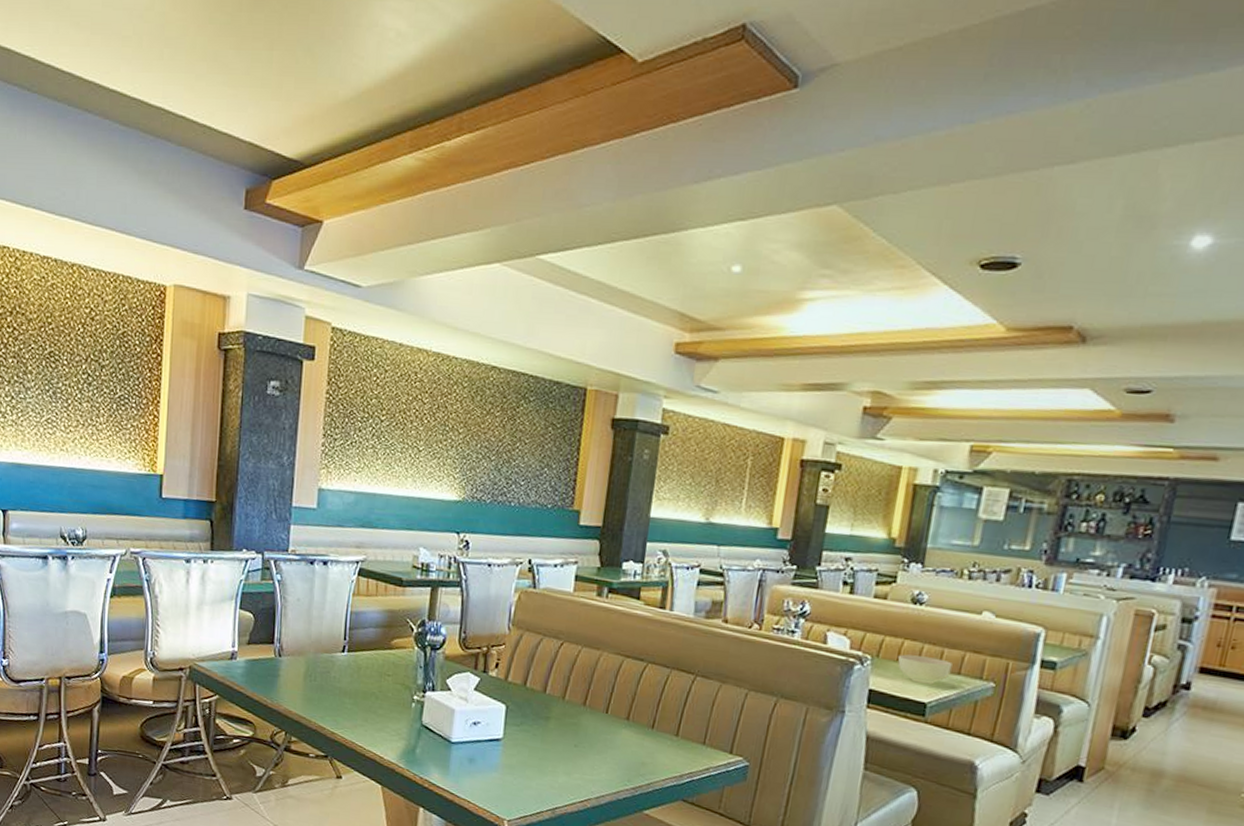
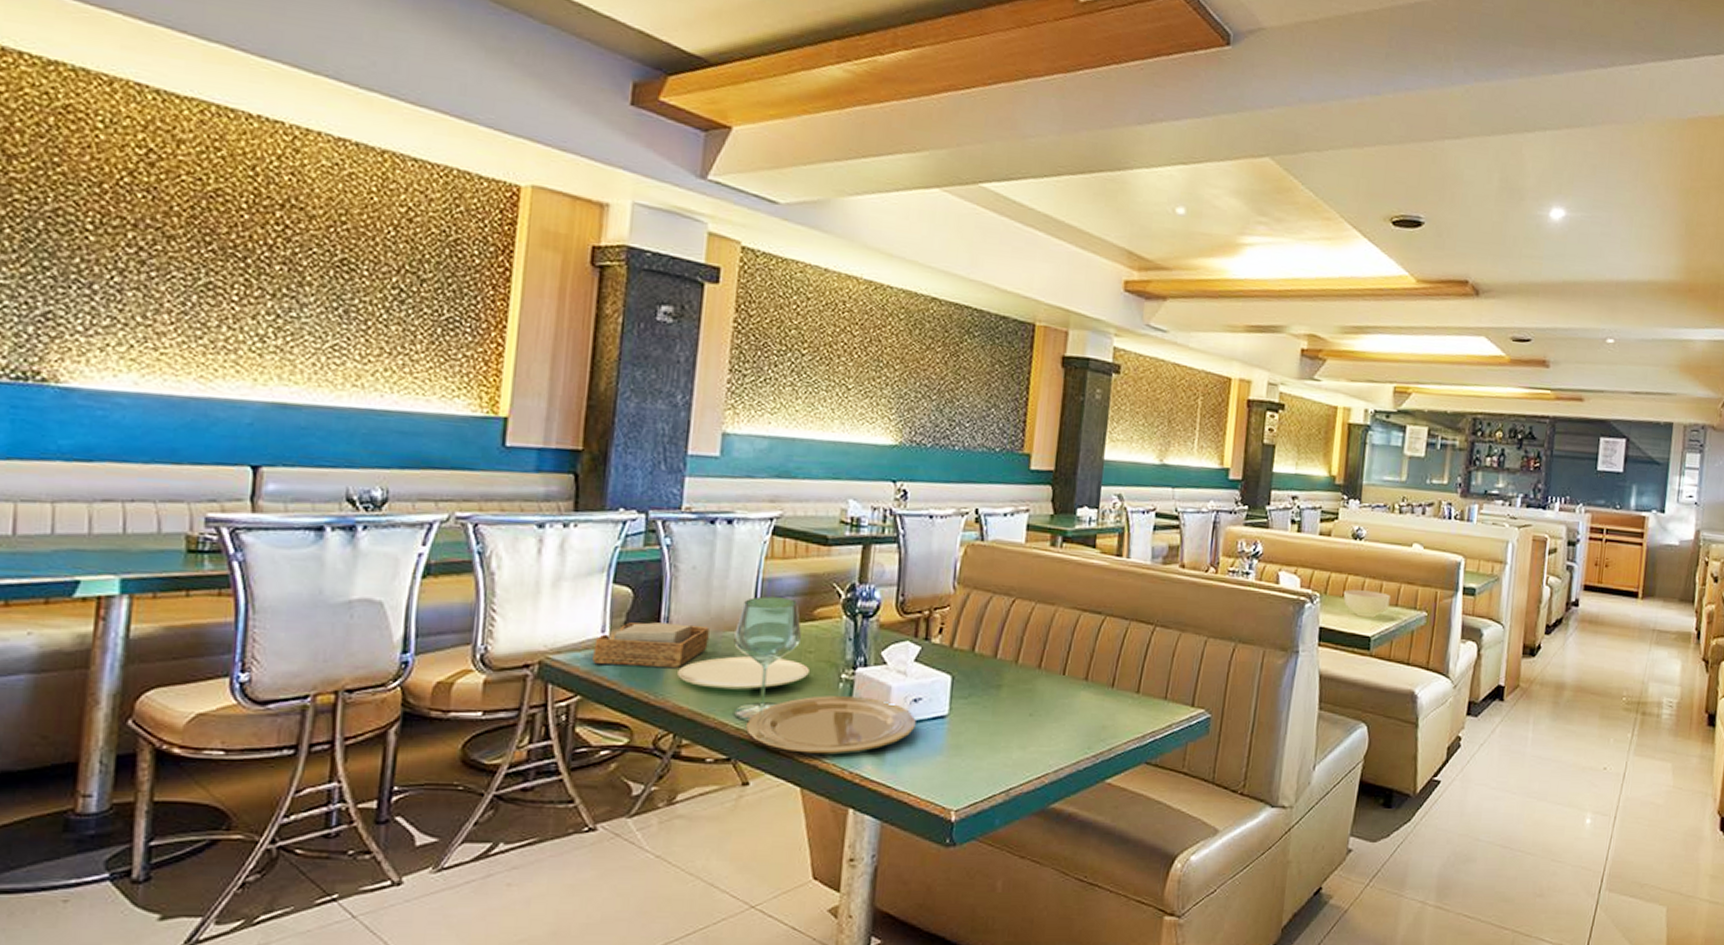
napkin holder: none [226,641,311,681] -> present [593,622,710,669]
plate: none [287,674,388,702] -> present [677,656,809,690]
wine glass: none [328,626,382,727] -> present [732,596,802,721]
plate: none [338,712,475,763] -> present [745,695,916,755]

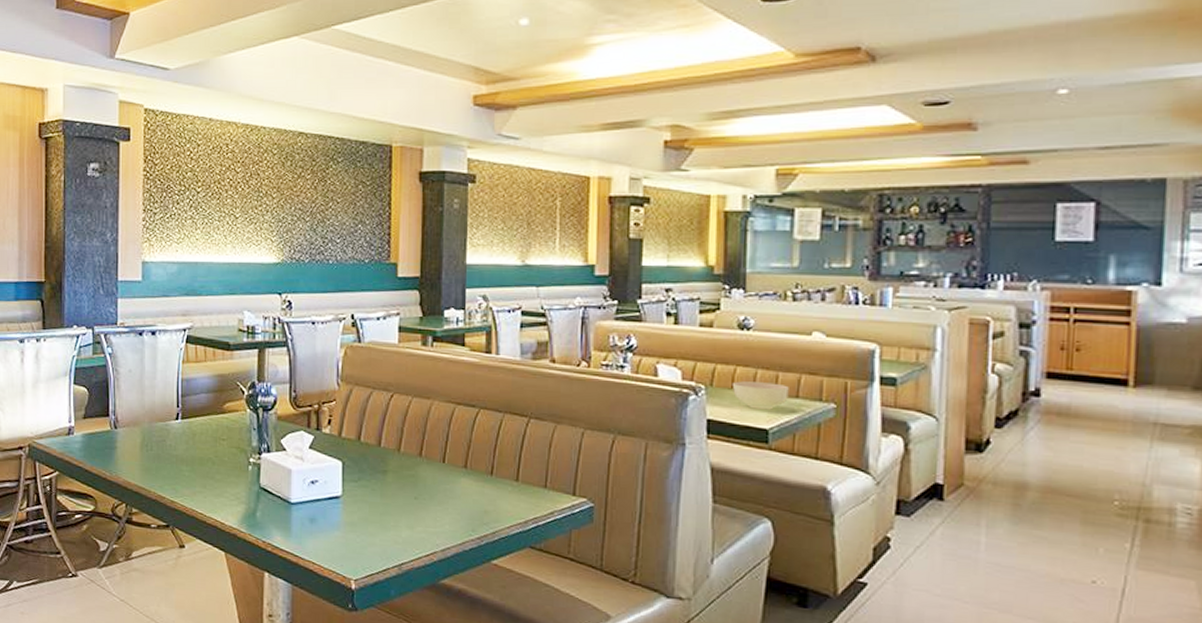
napkin holder: present [593,622,710,669] -> none [65,414,145,452]
plate: present [677,656,809,690] -> none [125,442,224,470]
wine glass: present [732,596,802,721] -> none [163,393,216,495]
plate: present [745,695,916,755] -> none [178,476,315,526]

